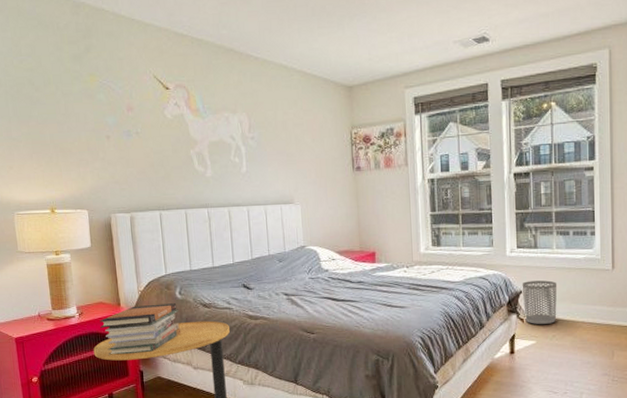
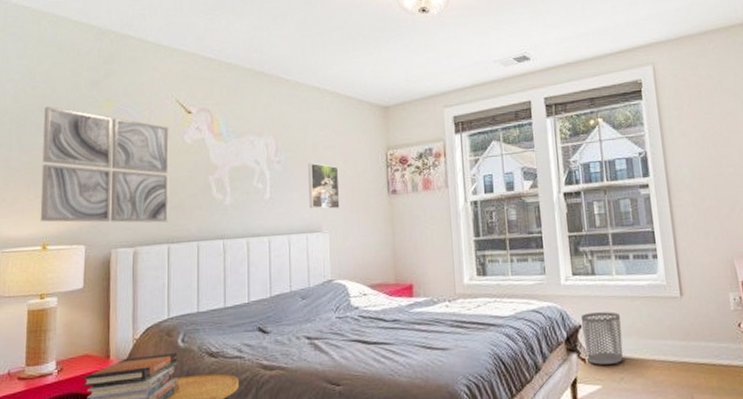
wall art: none [34,79,158,192] -> present [40,106,169,223]
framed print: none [279,139,310,184] -> present [308,162,340,210]

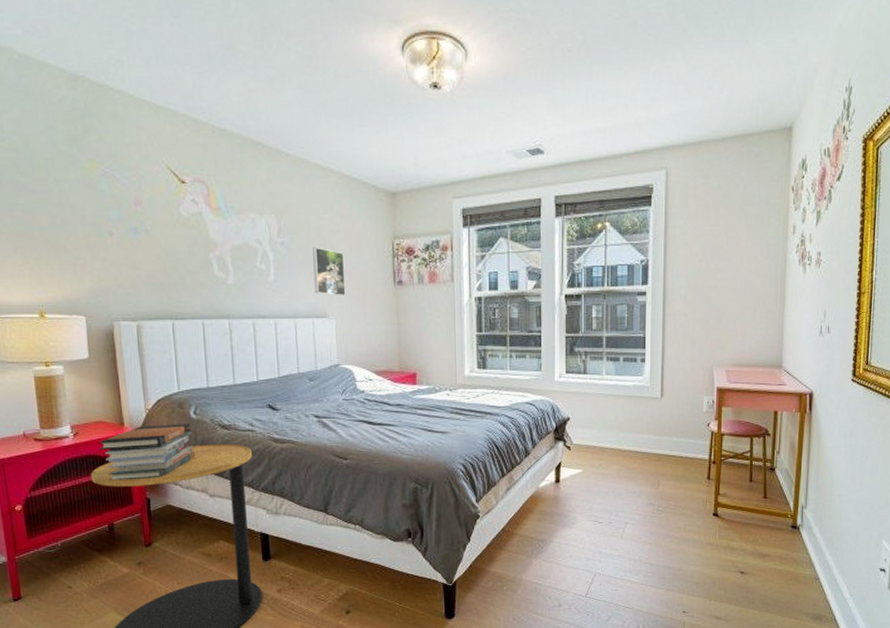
wall art: present [40,106,169,223] -> none [20,162,170,298]
waste bin: present [580,312,624,366] -> none [569,407,606,453]

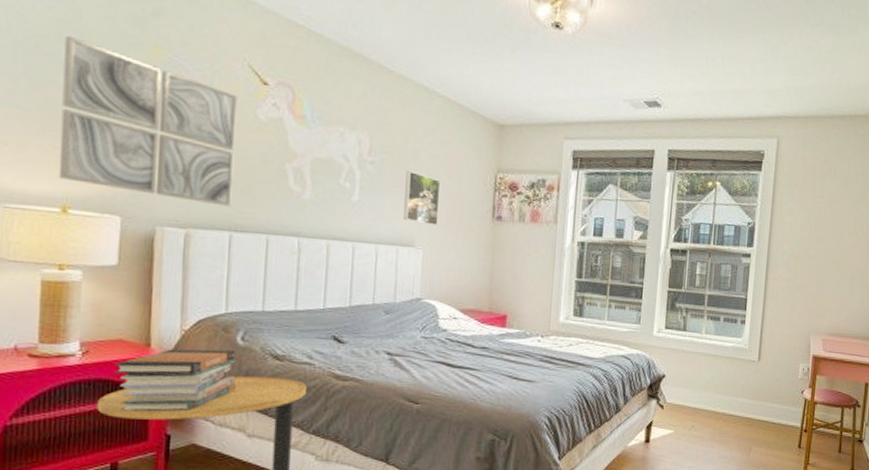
wall art: none [20,162,170,298] -> present [58,35,238,207]

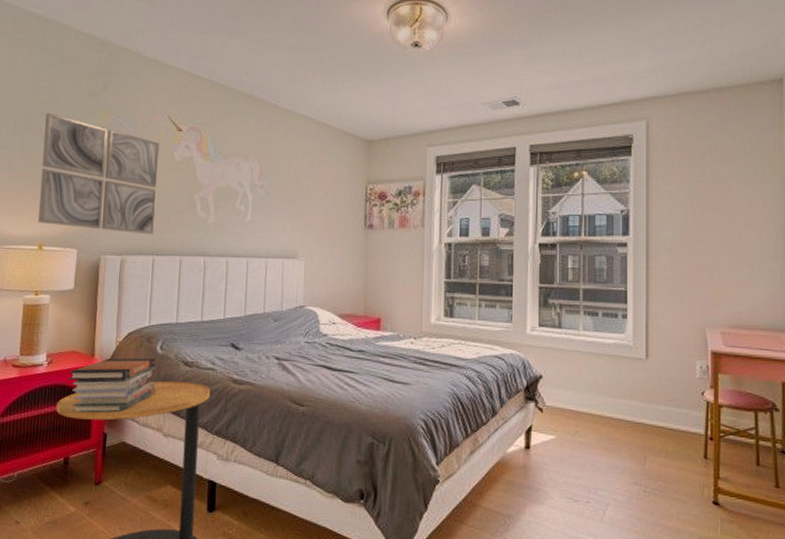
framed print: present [403,170,441,227] -> none [288,190,319,238]

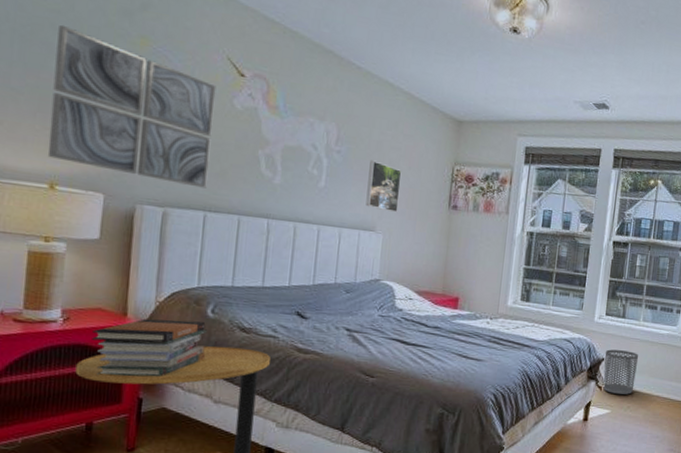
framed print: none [288,190,319,238] -> present [366,160,402,213]
waste bin: none [542,365,583,418] -> present [603,349,639,395]

